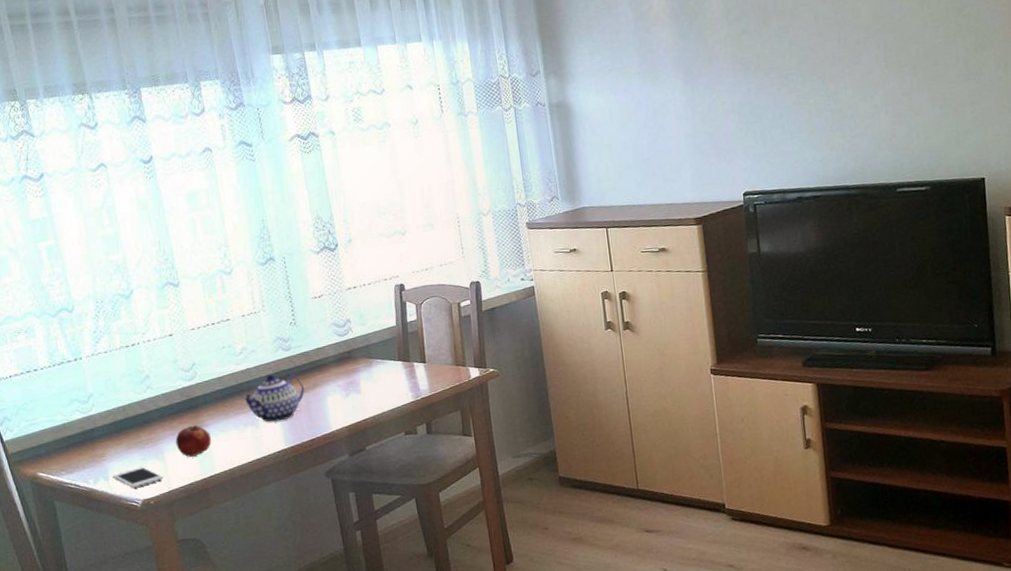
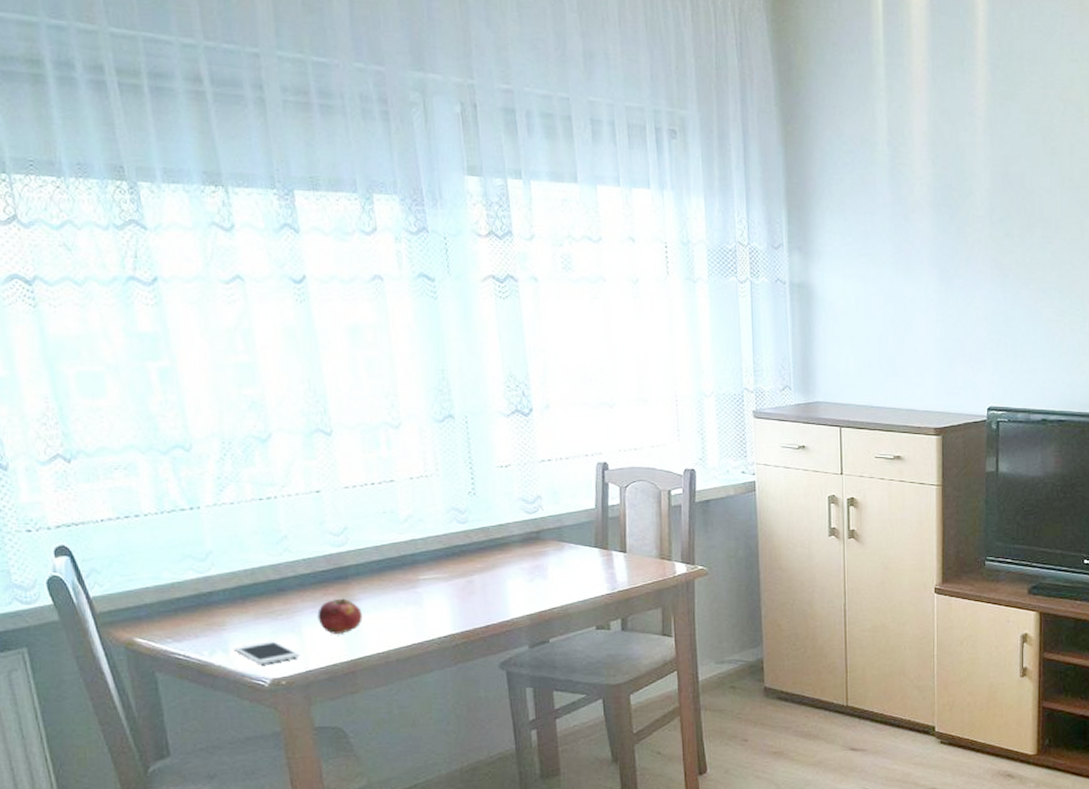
teapot: present [244,373,304,423] -> none [406,549,481,604]

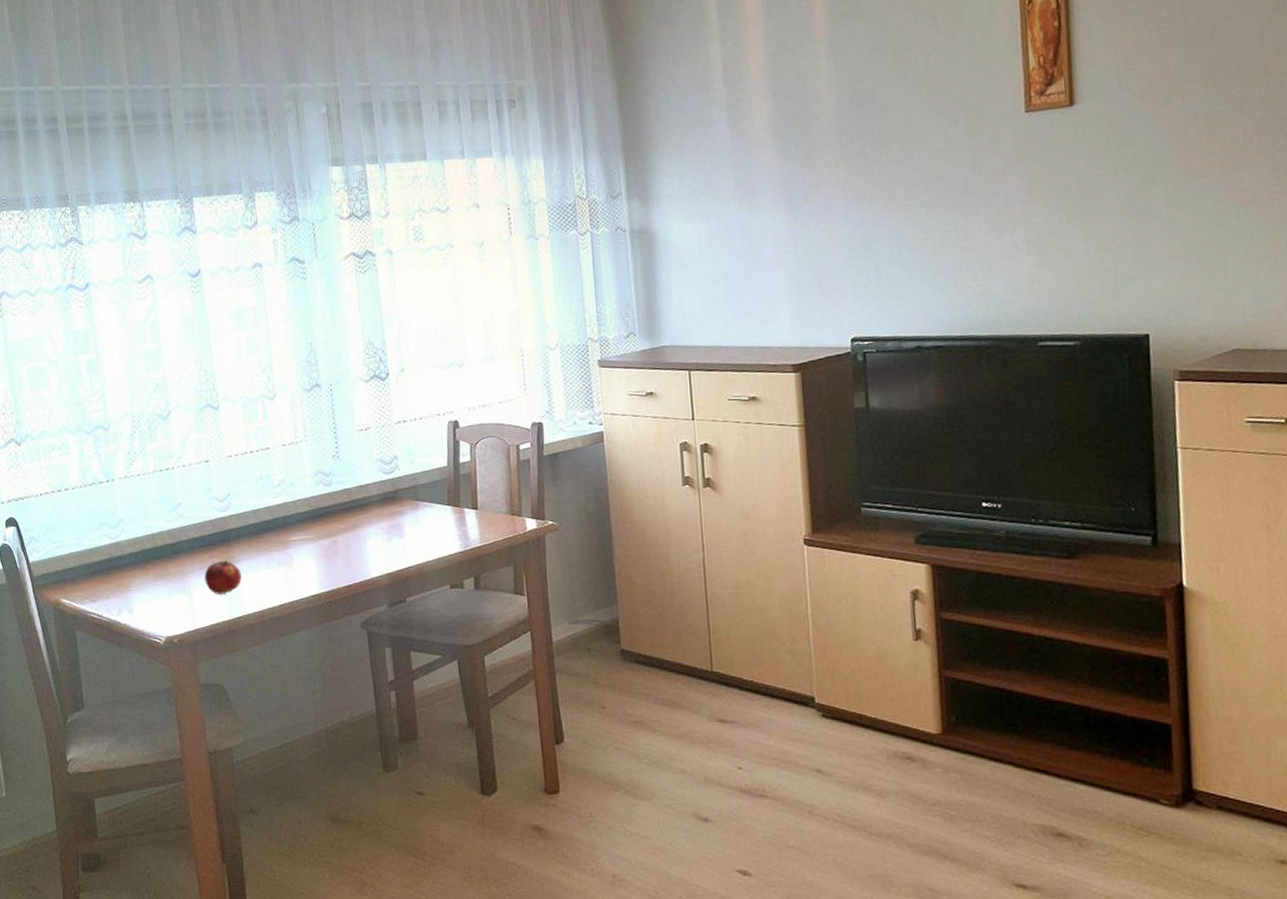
cell phone: present [234,640,300,664] -> none [137,600,189,623]

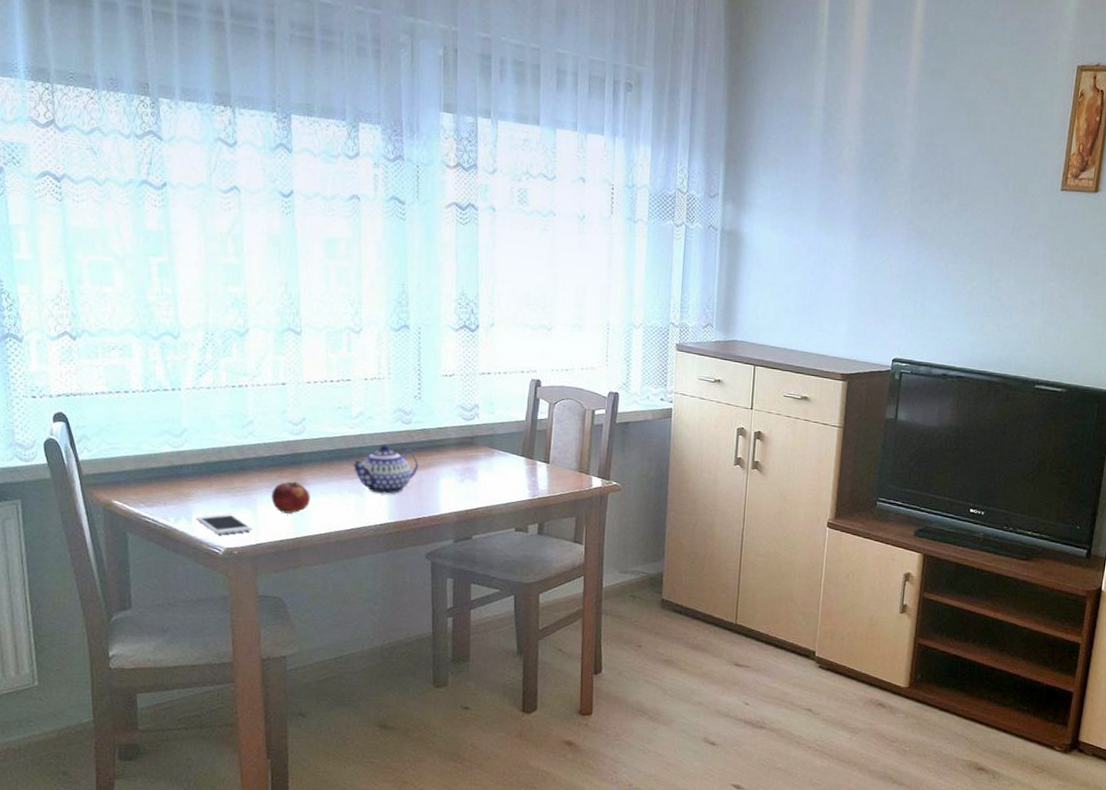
cell phone: none [137,600,189,623] -> present [196,513,252,534]
teapot: none [279,511,344,564] -> present [353,445,418,495]

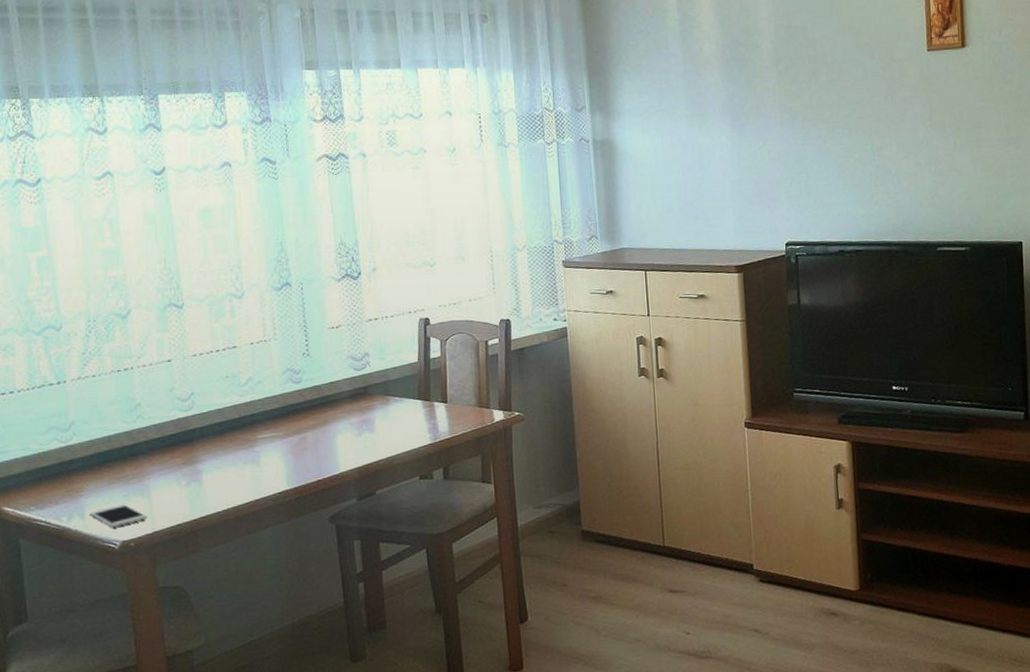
fruit: present [271,481,310,514] -> none [165,460,205,495]
teapot: present [353,445,418,495] -> none [246,408,313,461]

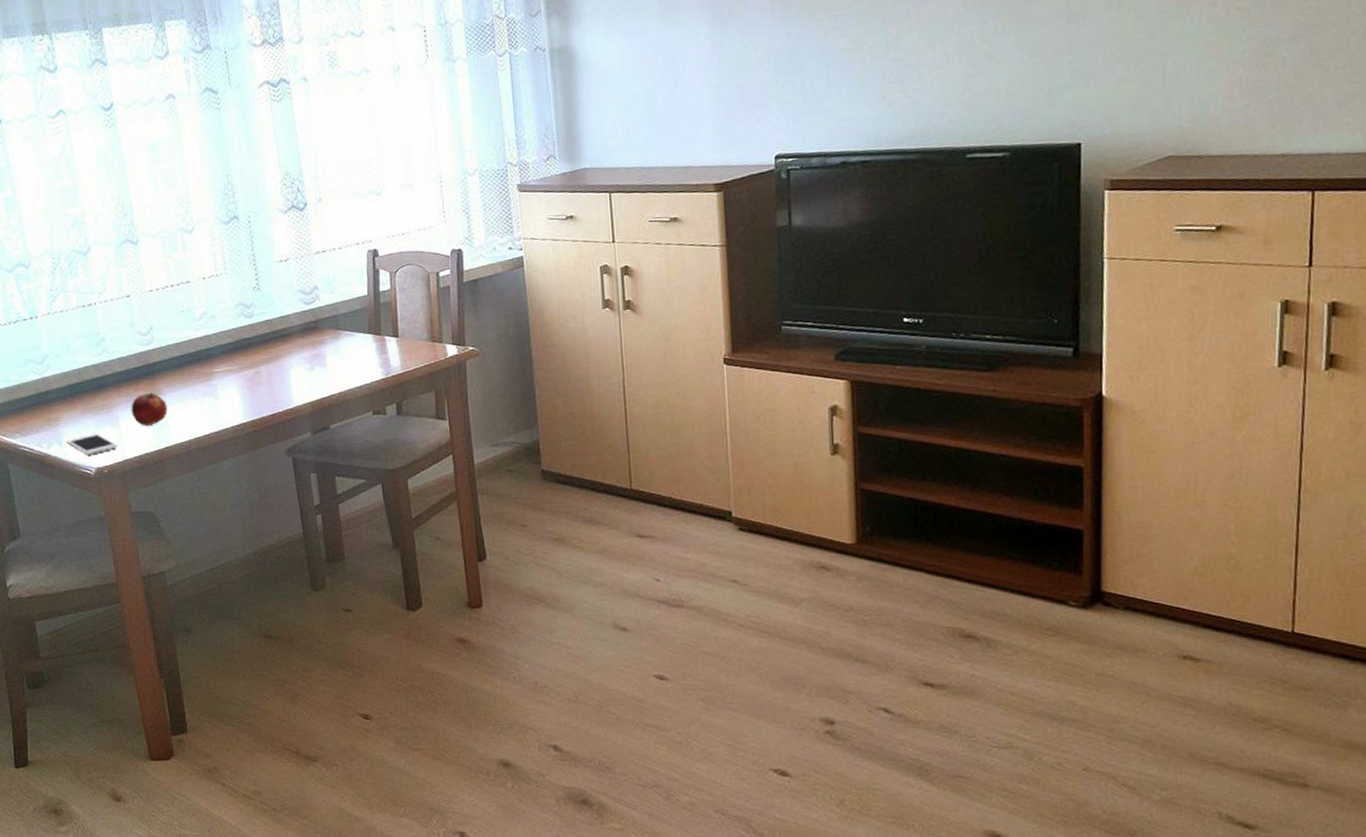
fruit: none [165,460,205,495] -> present [131,392,168,426]

